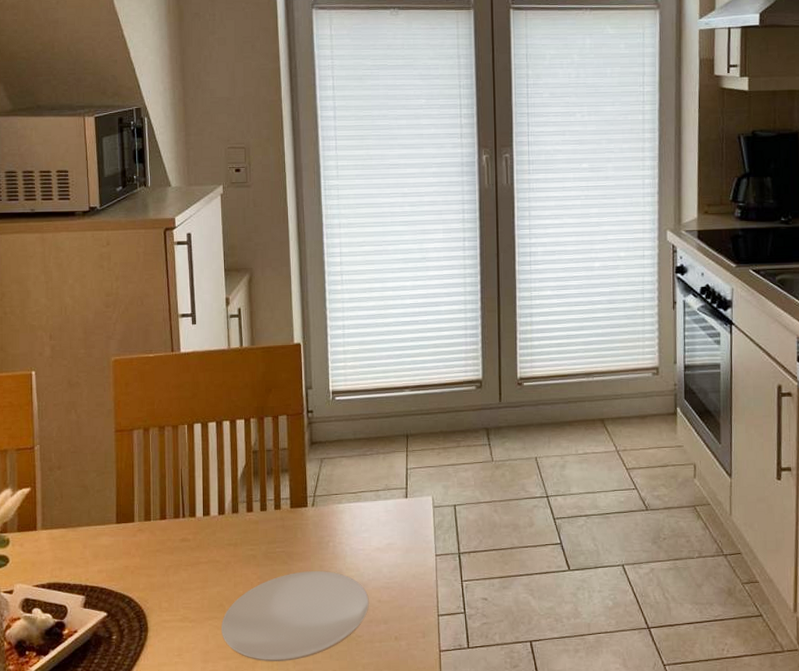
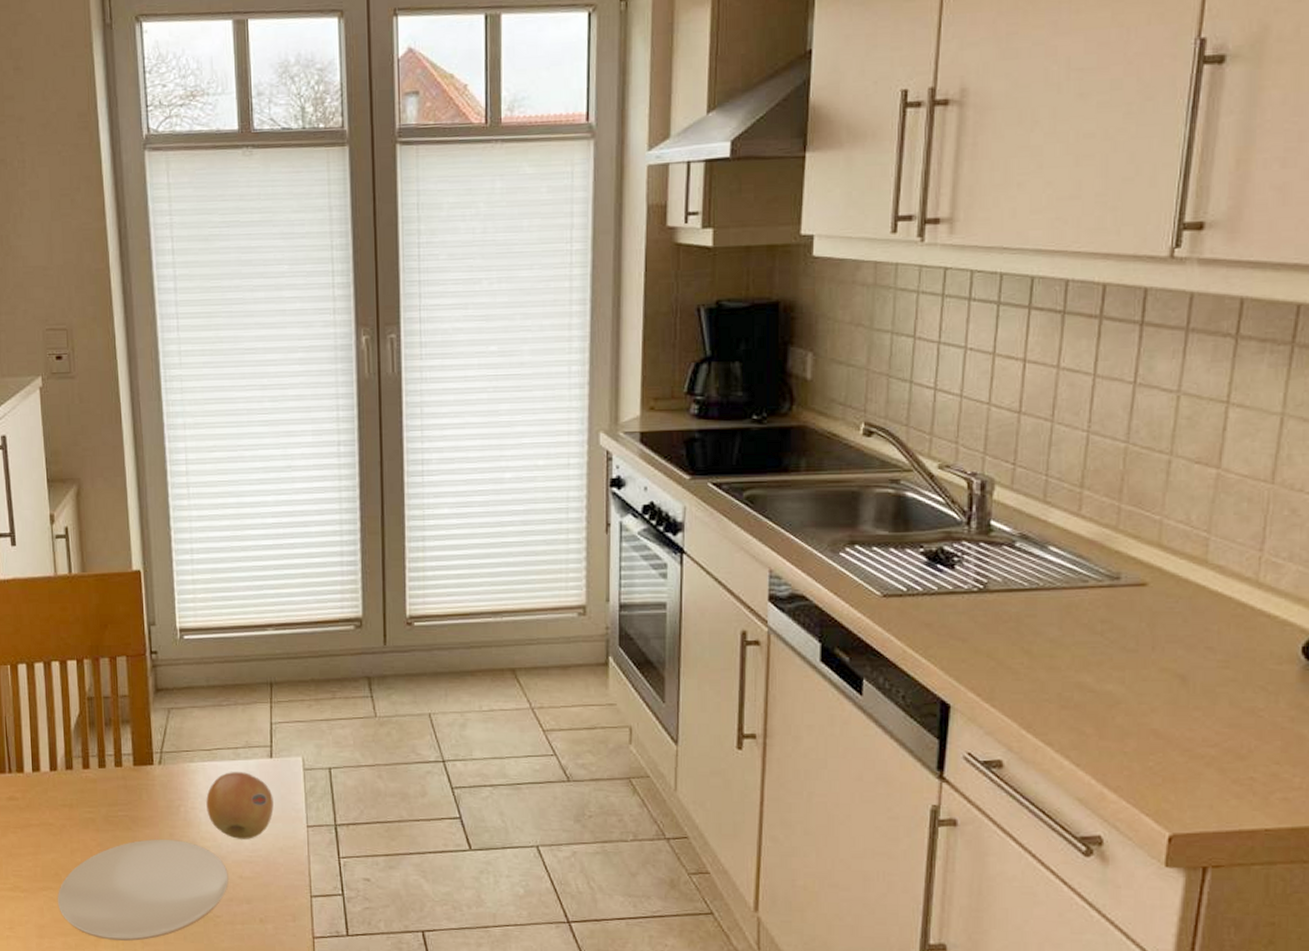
fruit: none [351,511,408,568] -> present [206,772,274,839]

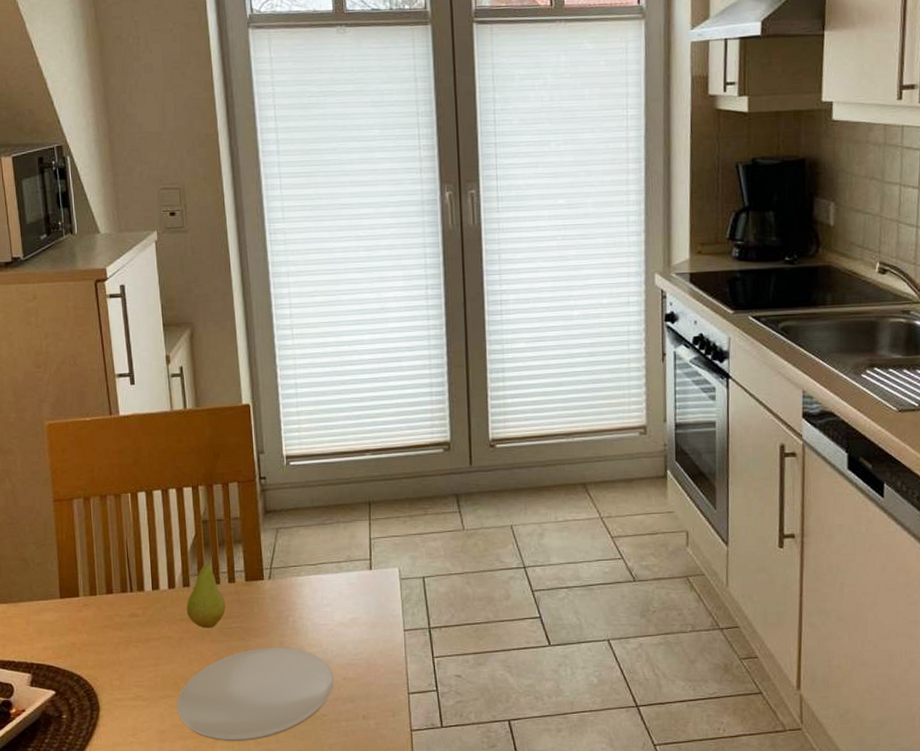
fruit: none [69,730,112,816] -> present [186,550,226,629]
fruit: present [206,772,274,839] -> none [312,583,374,644]

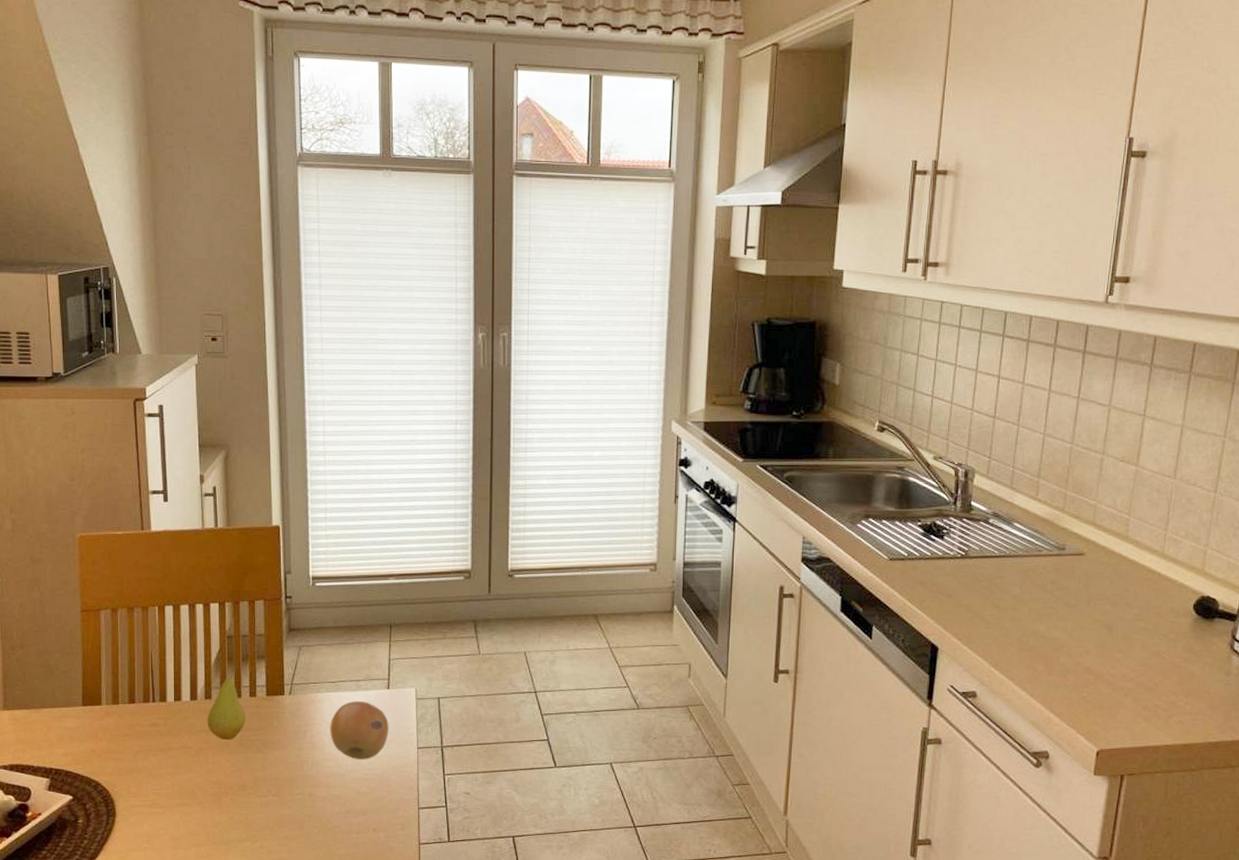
plate: present [177,647,334,741] -> none [193,760,347,850]
fruit: none [312,583,374,644] -> present [330,701,389,760]

